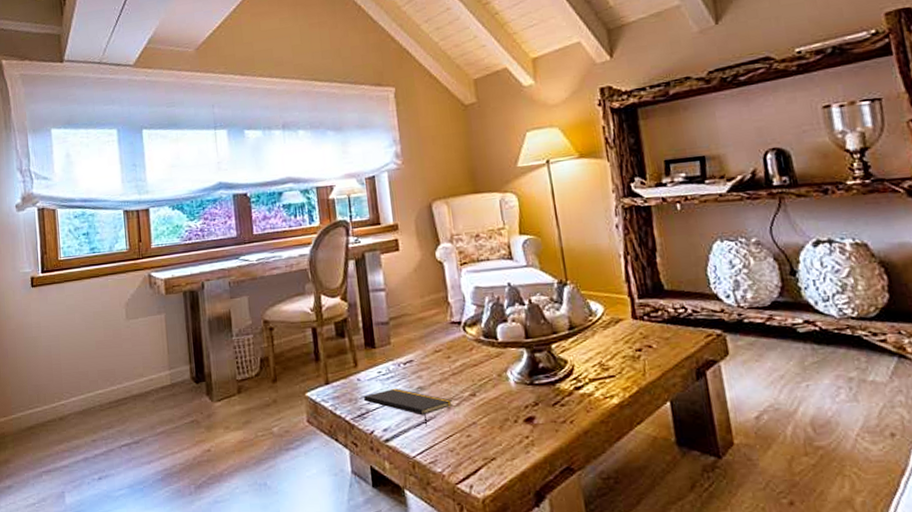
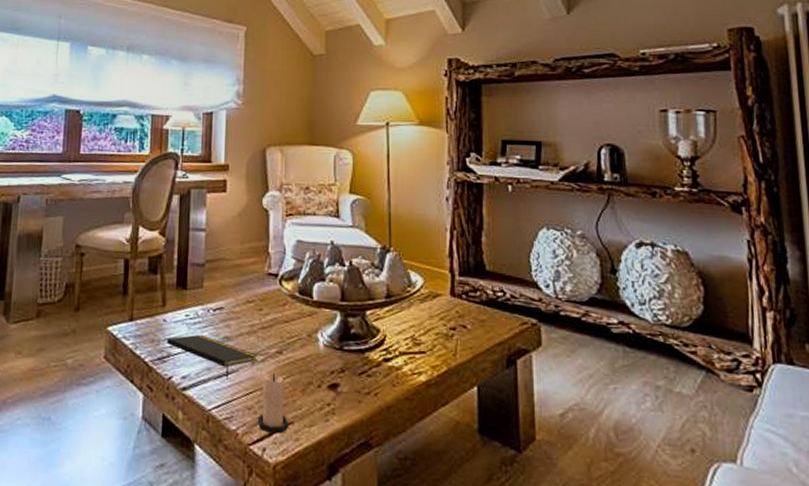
candle: none [460,414,492,471] -> present [257,372,289,434]

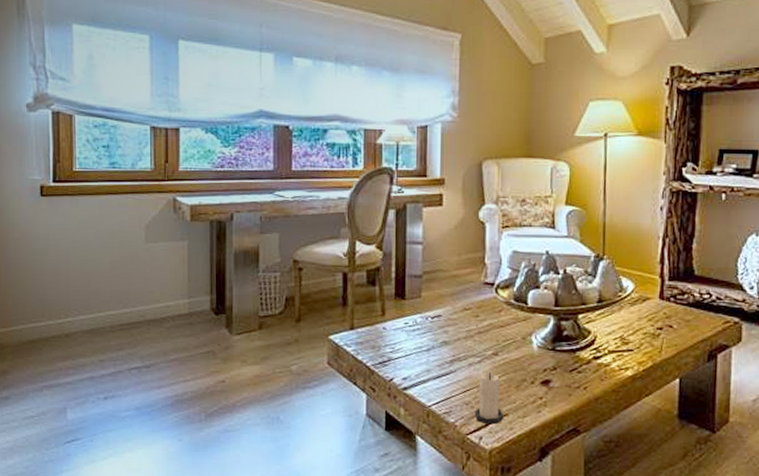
notepad: present [166,334,257,379] -> none [386,340,474,379]

